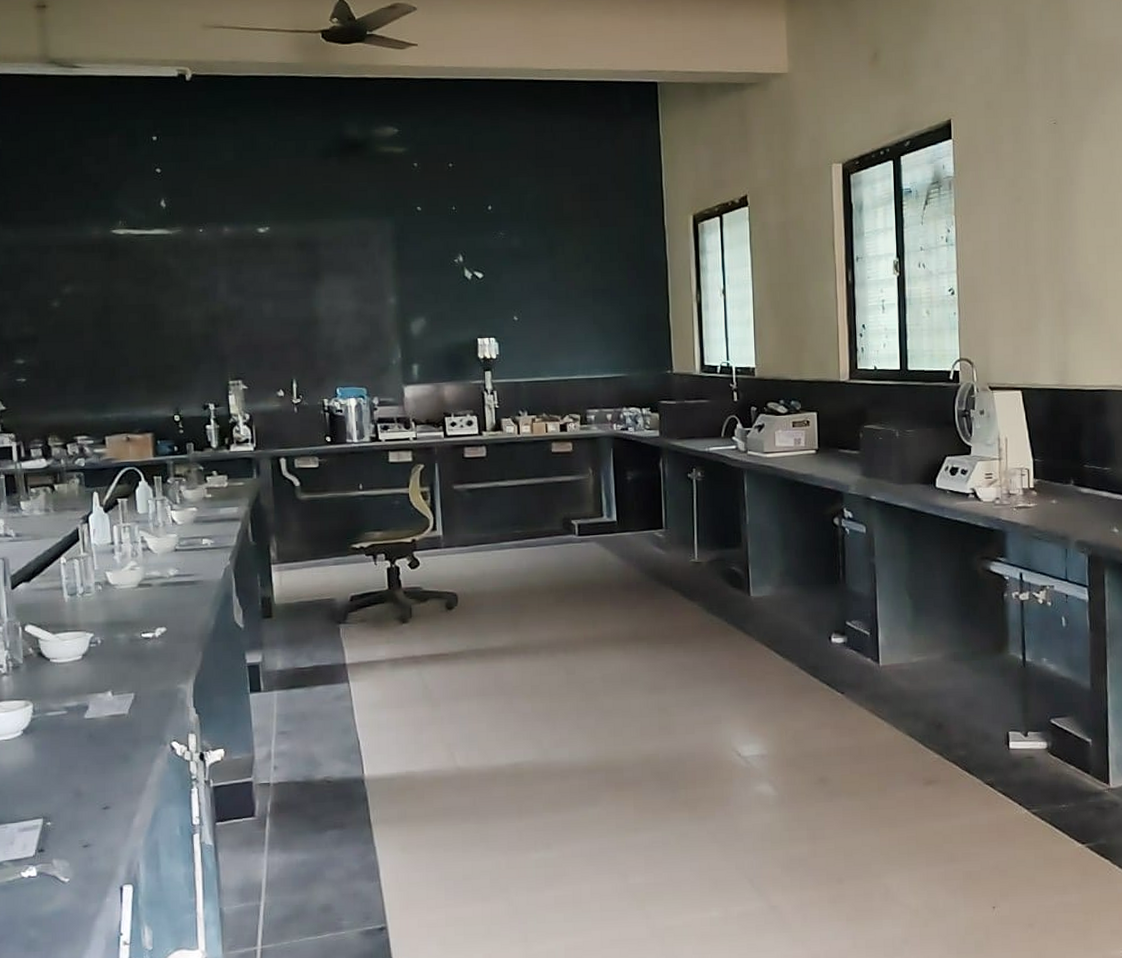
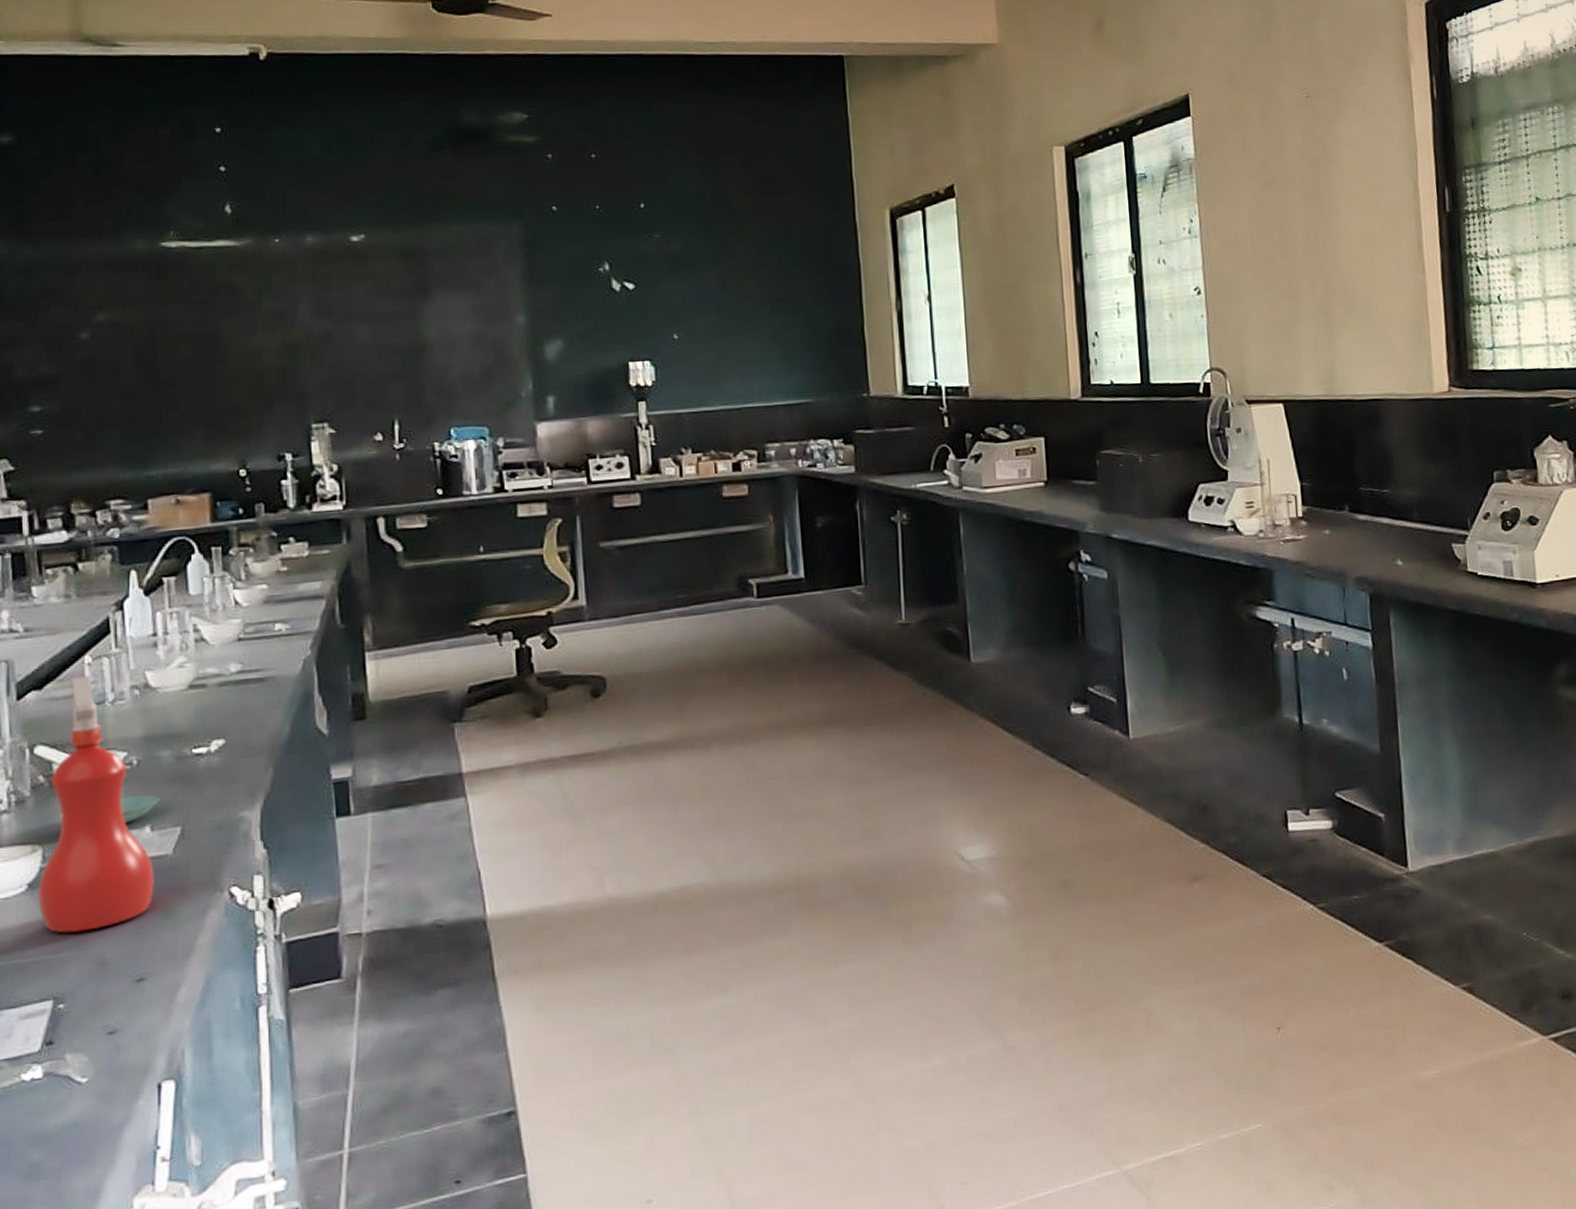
spray bottle: none [30,572,115,769] -> present [37,674,155,933]
saucer: none [44,667,118,689] -> present [59,795,160,824]

